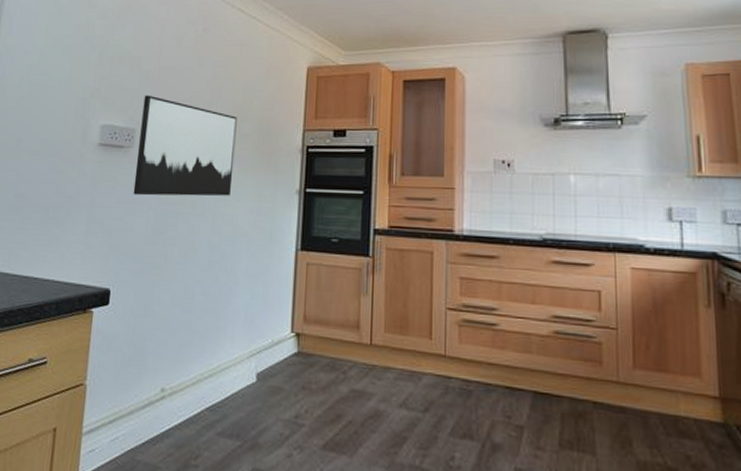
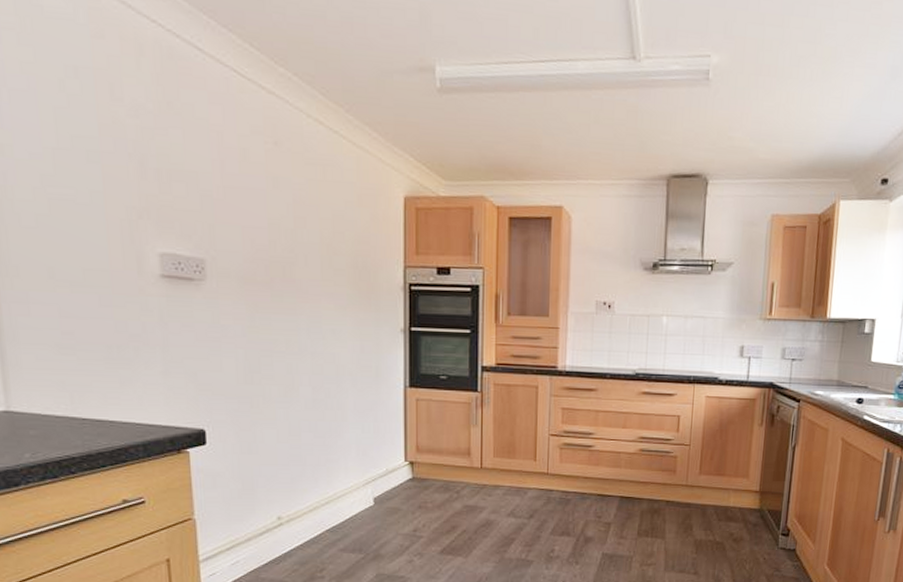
wall art: present [133,95,237,196] -> none [209,219,330,335]

